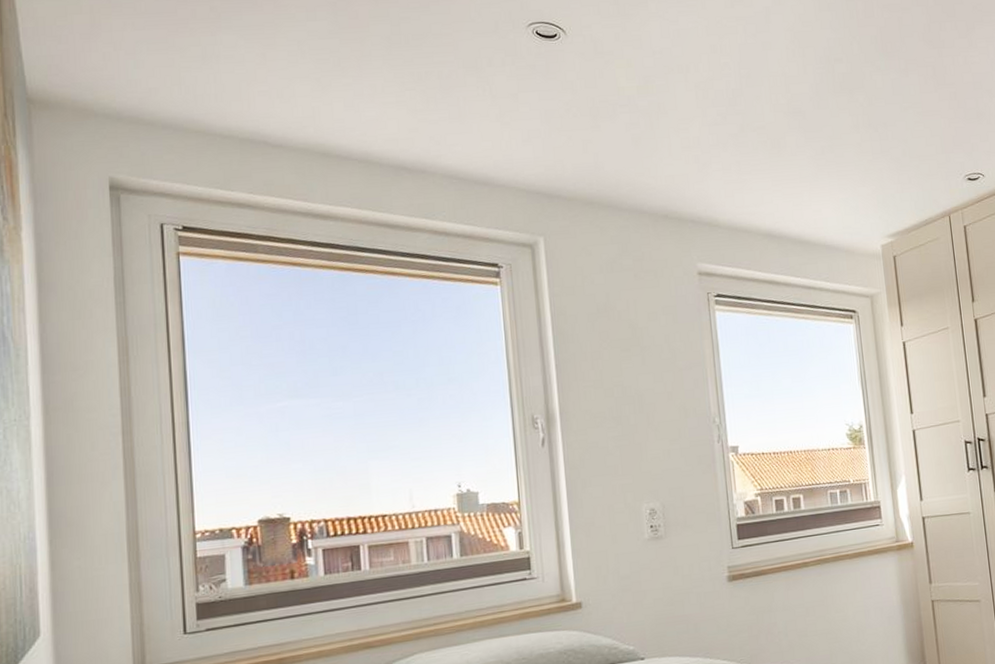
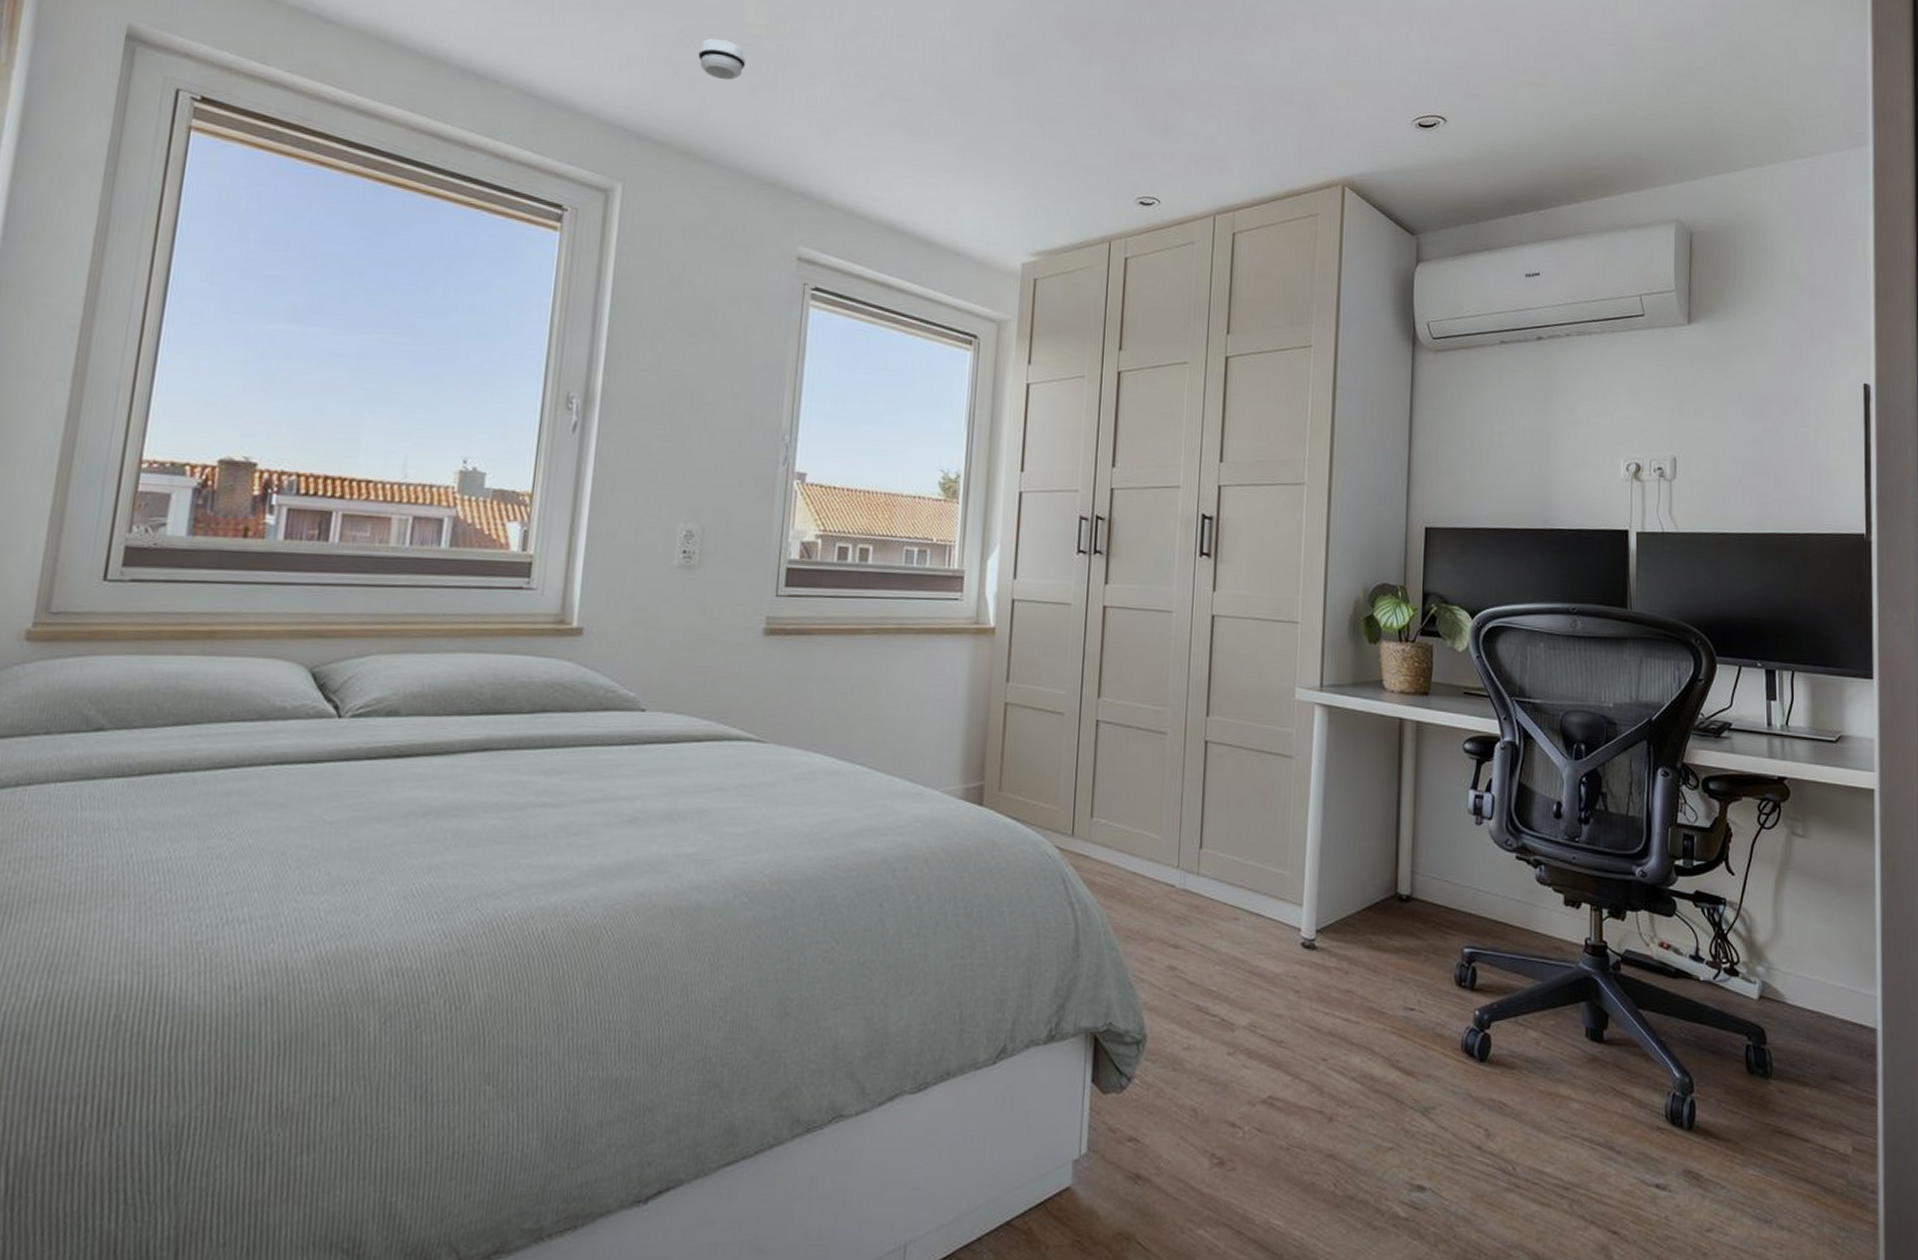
smoke detector: none [585,105,626,138] -> present [698,38,746,81]

